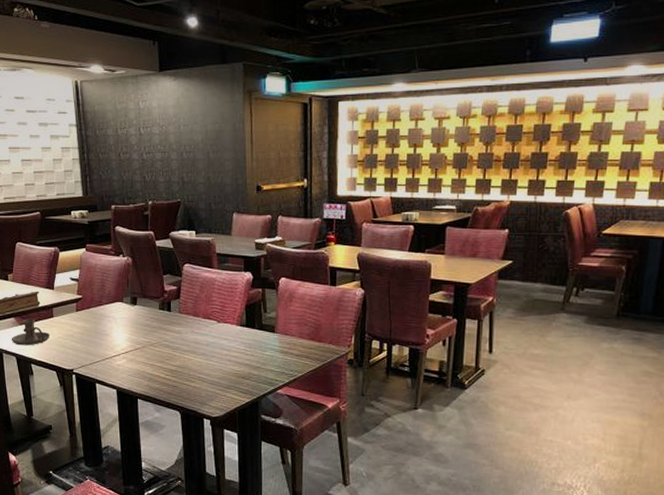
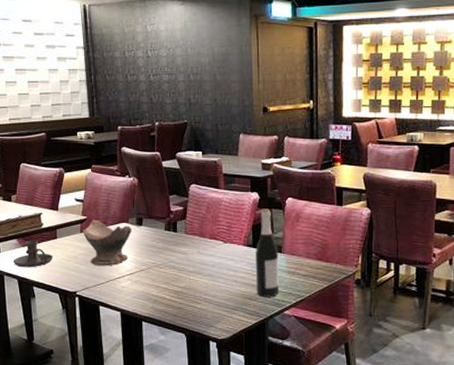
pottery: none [78,299,127,345] -> present [82,220,133,267]
wine bottle: none [249,288,273,376] -> present [255,208,280,297]

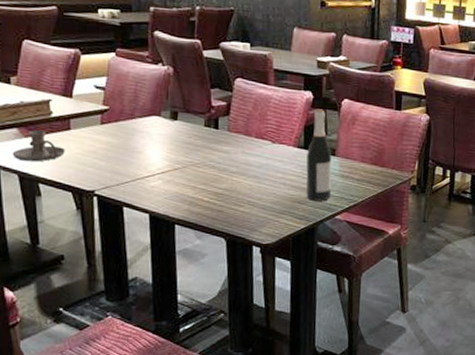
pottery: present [82,220,133,267] -> none [103,111,166,164]

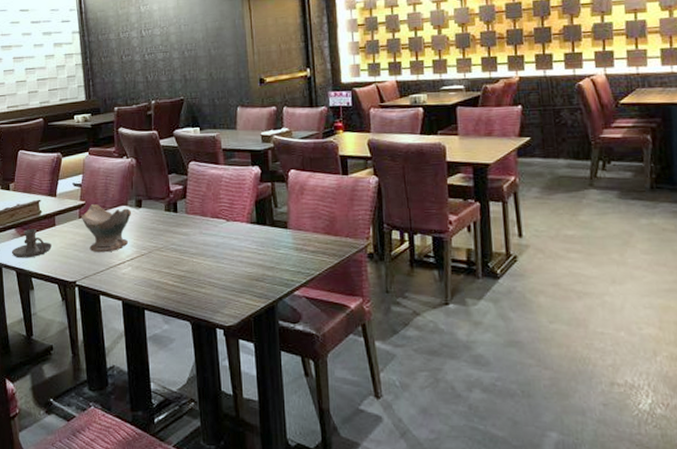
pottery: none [103,111,166,164] -> present [81,204,132,253]
wine bottle: present [306,109,332,201] -> none [260,182,288,277]

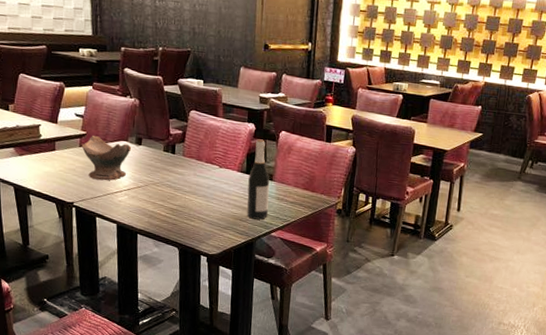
candle holder: present [11,229,52,259] -> none [9,150,51,177]
wine bottle: none [260,182,288,277] -> present [247,139,270,220]

